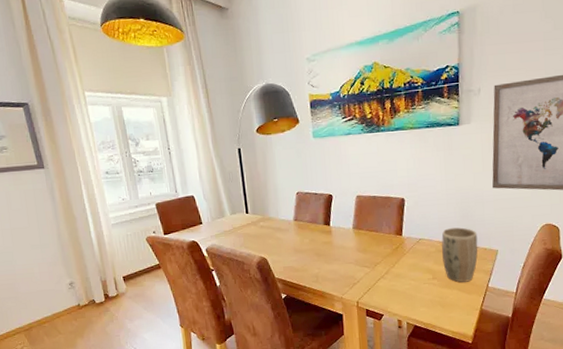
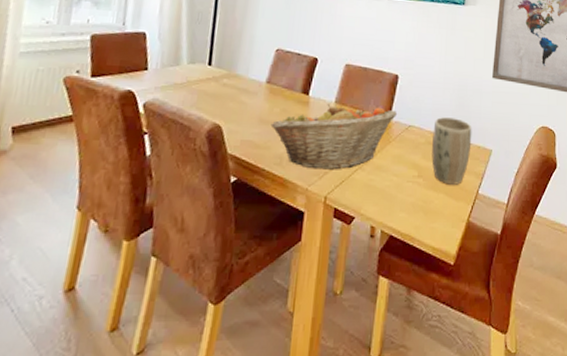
fruit basket: none [304,227,408,282] -> present [270,104,398,170]

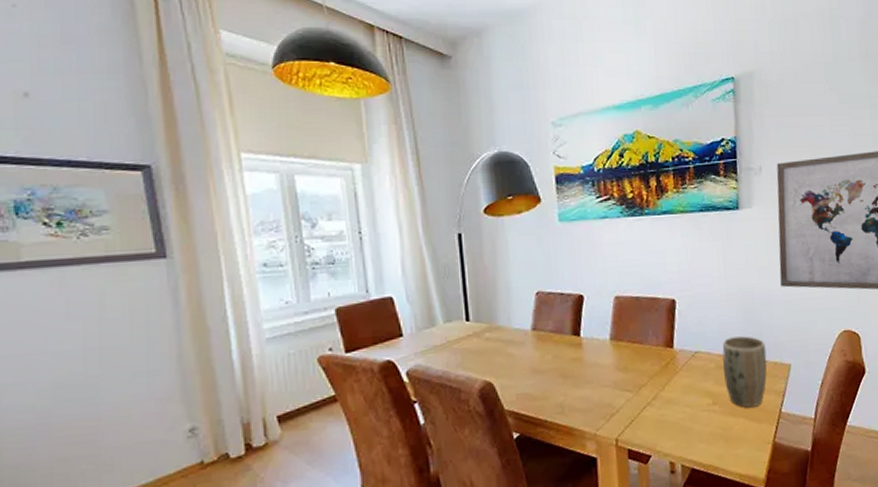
fruit basket: present [270,104,398,170] -> none [545,337,681,413]

